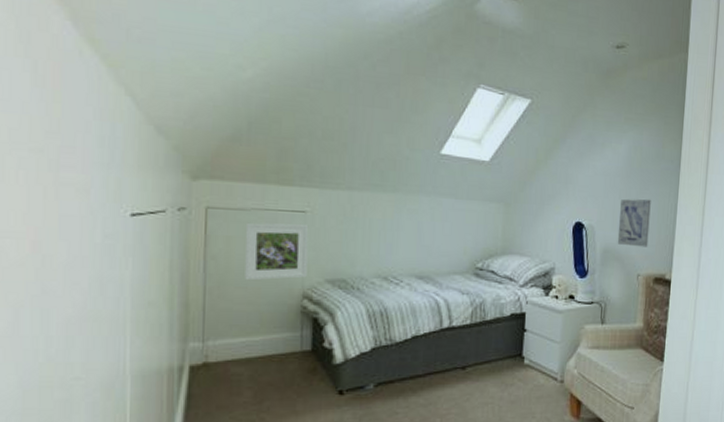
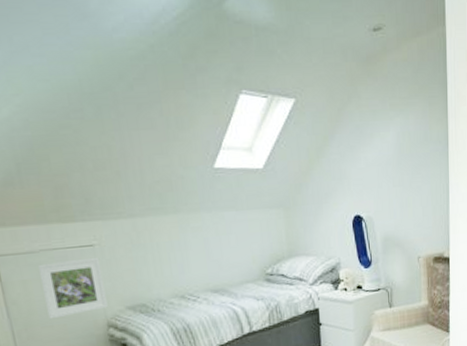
wall art: present [617,198,651,247] -> none [394,182,425,231]

